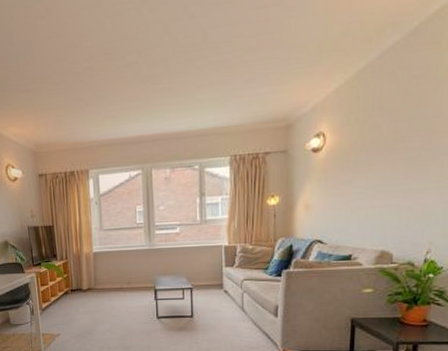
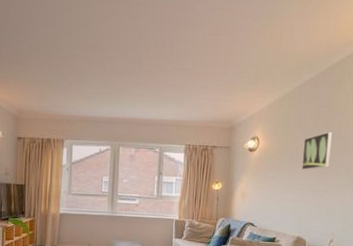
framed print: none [385,110,430,166] -> present [301,131,333,170]

